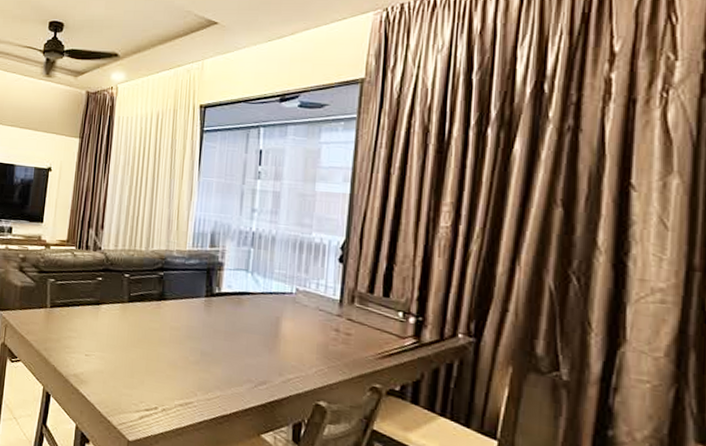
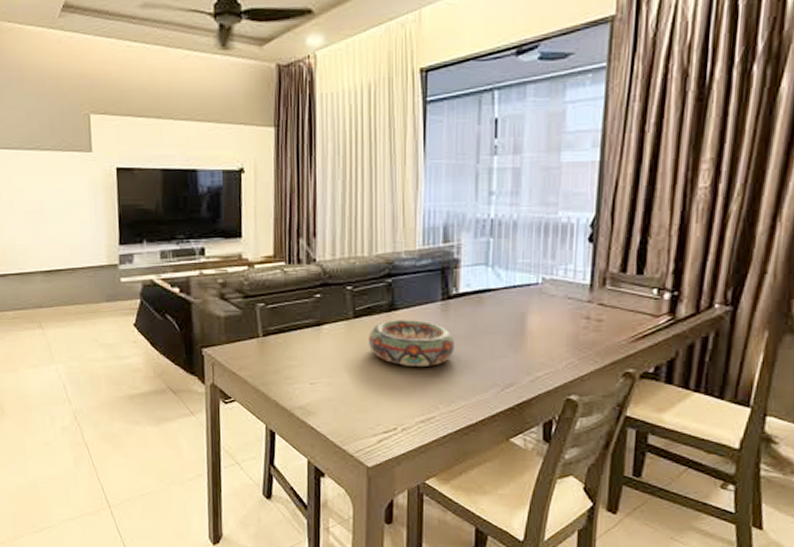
decorative bowl: none [139,308,216,355] -> present [369,320,456,367]

